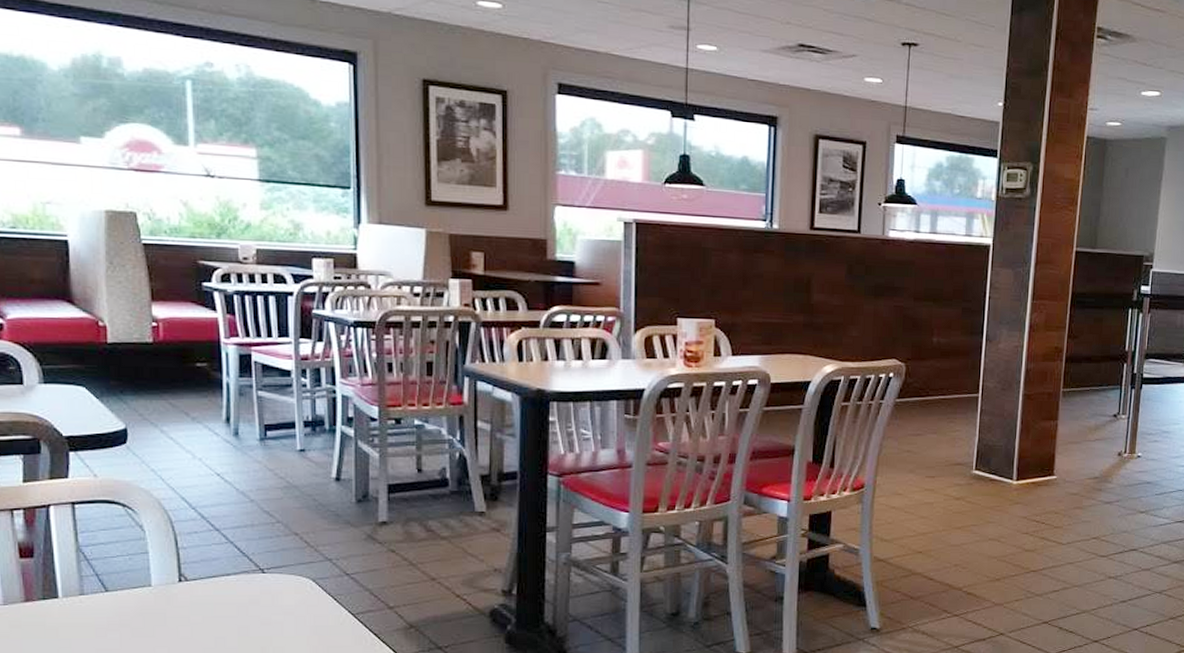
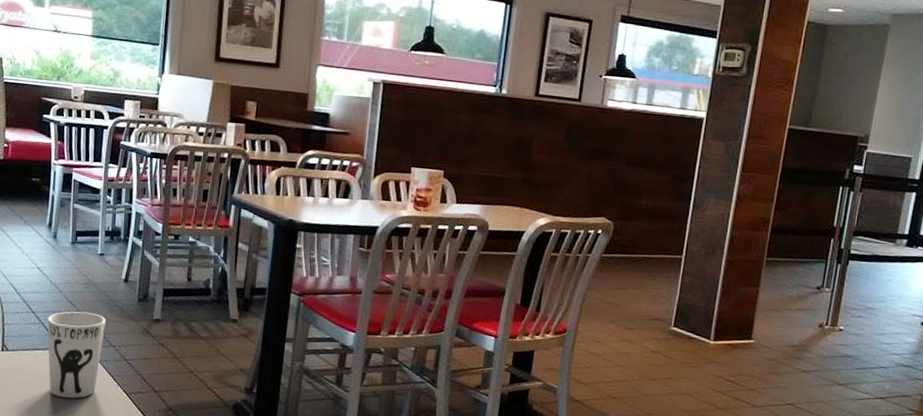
cup: none [238,522,316,630] -> present [47,311,106,399]

